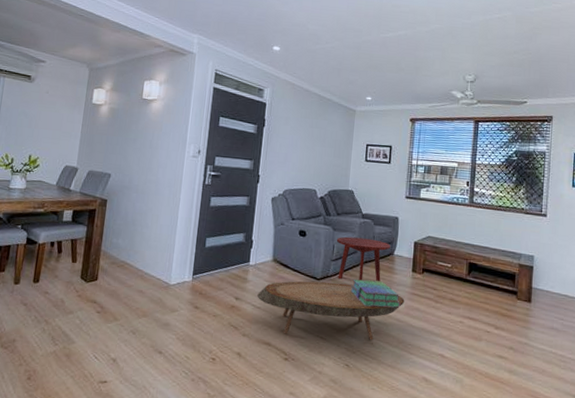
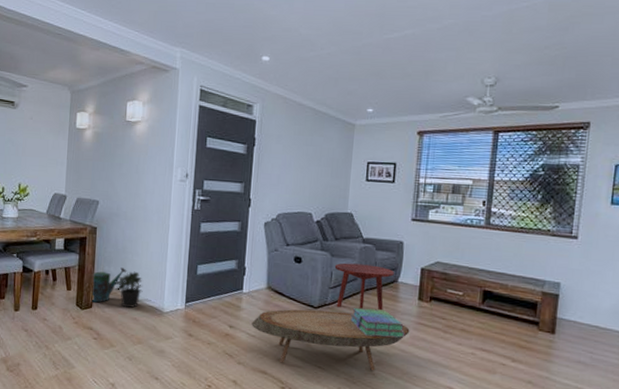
watering can: none [95,240,136,275] -> present [90,267,127,303]
potted plant: none [122,243,151,281] -> present [115,271,143,308]

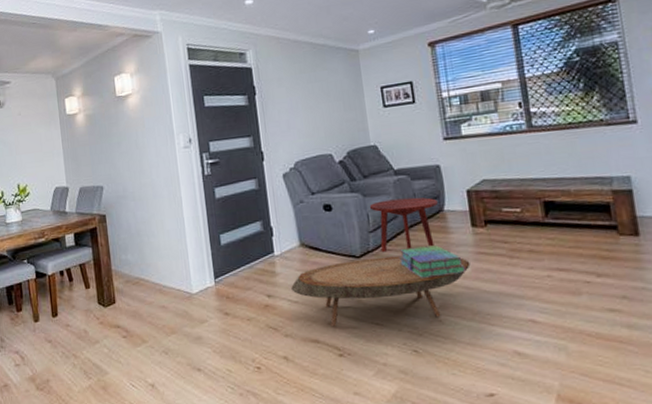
watering can: present [90,267,127,303] -> none [110,253,146,297]
potted plant: present [115,271,143,308] -> none [135,254,167,297]

